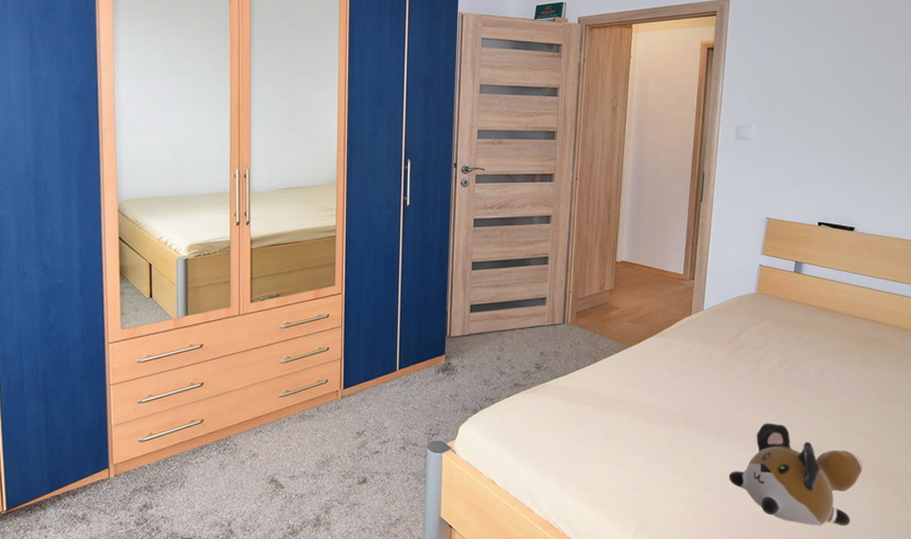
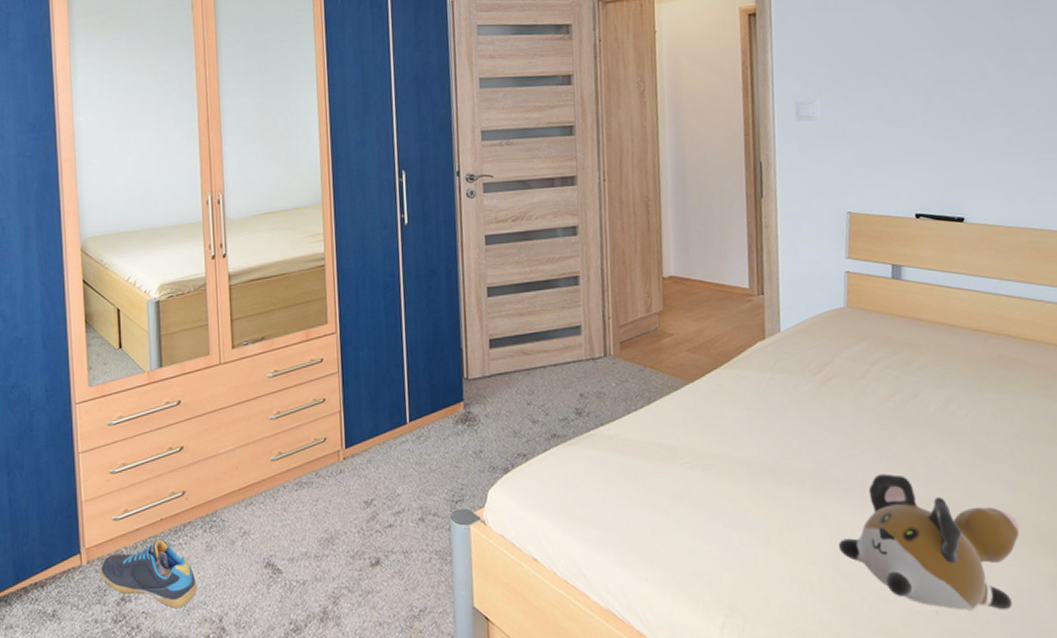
athletic shoe: none [125,458,210,514] -> present [99,539,197,608]

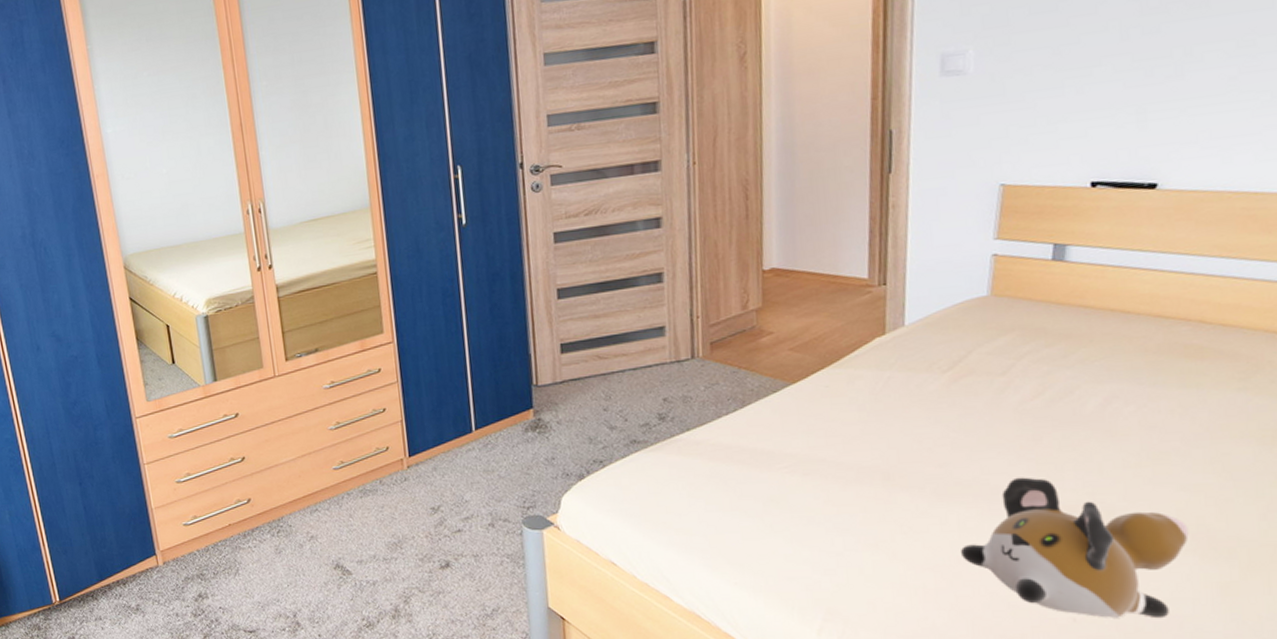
athletic shoe: present [99,539,197,608] -> none [175,542,270,604]

